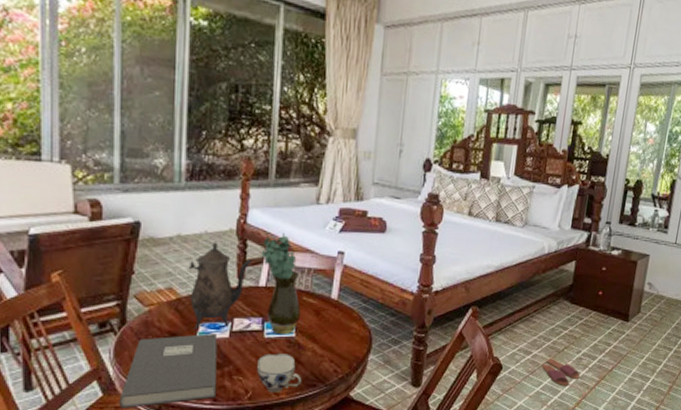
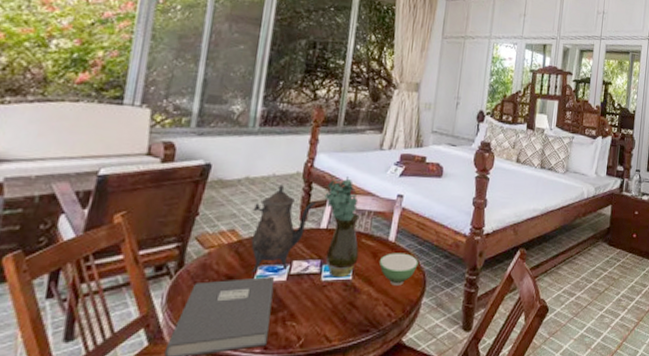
teacup: present [256,352,302,393] -> none [310,296,356,339]
bowl: none [322,310,363,343] -> present [379,253,419,286]
slippers: present [542,359,580,386] -> none [585,300,620,329]

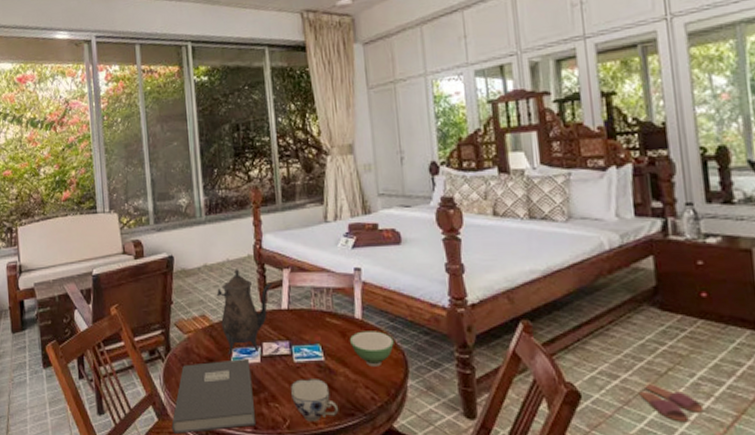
teacup: none [310,296,356,339] -> present [290,377,339,422]
vase: present [324,176,360,278] -> none [279,254,327,359]
slippers: none [585,300,620,329] -> present [639,384,704,423]

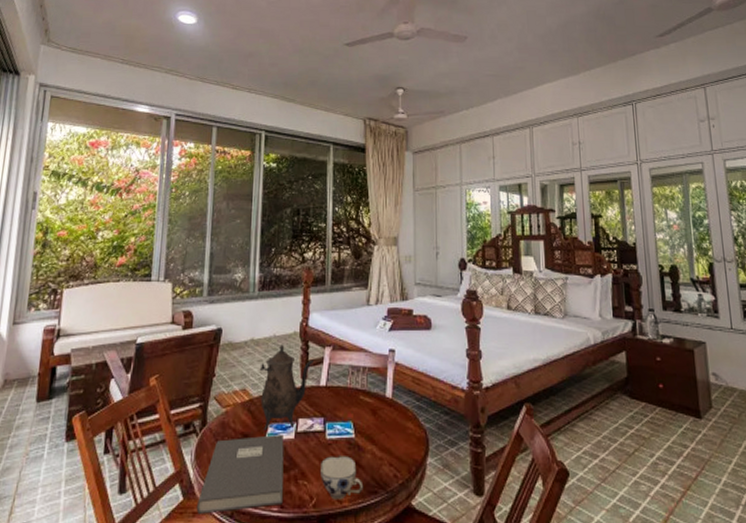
bowl: present [349,331,394,367] -> none [379,409,418,445]
slippers: present [639,384,704,423] -> none [613,463,661,498]

